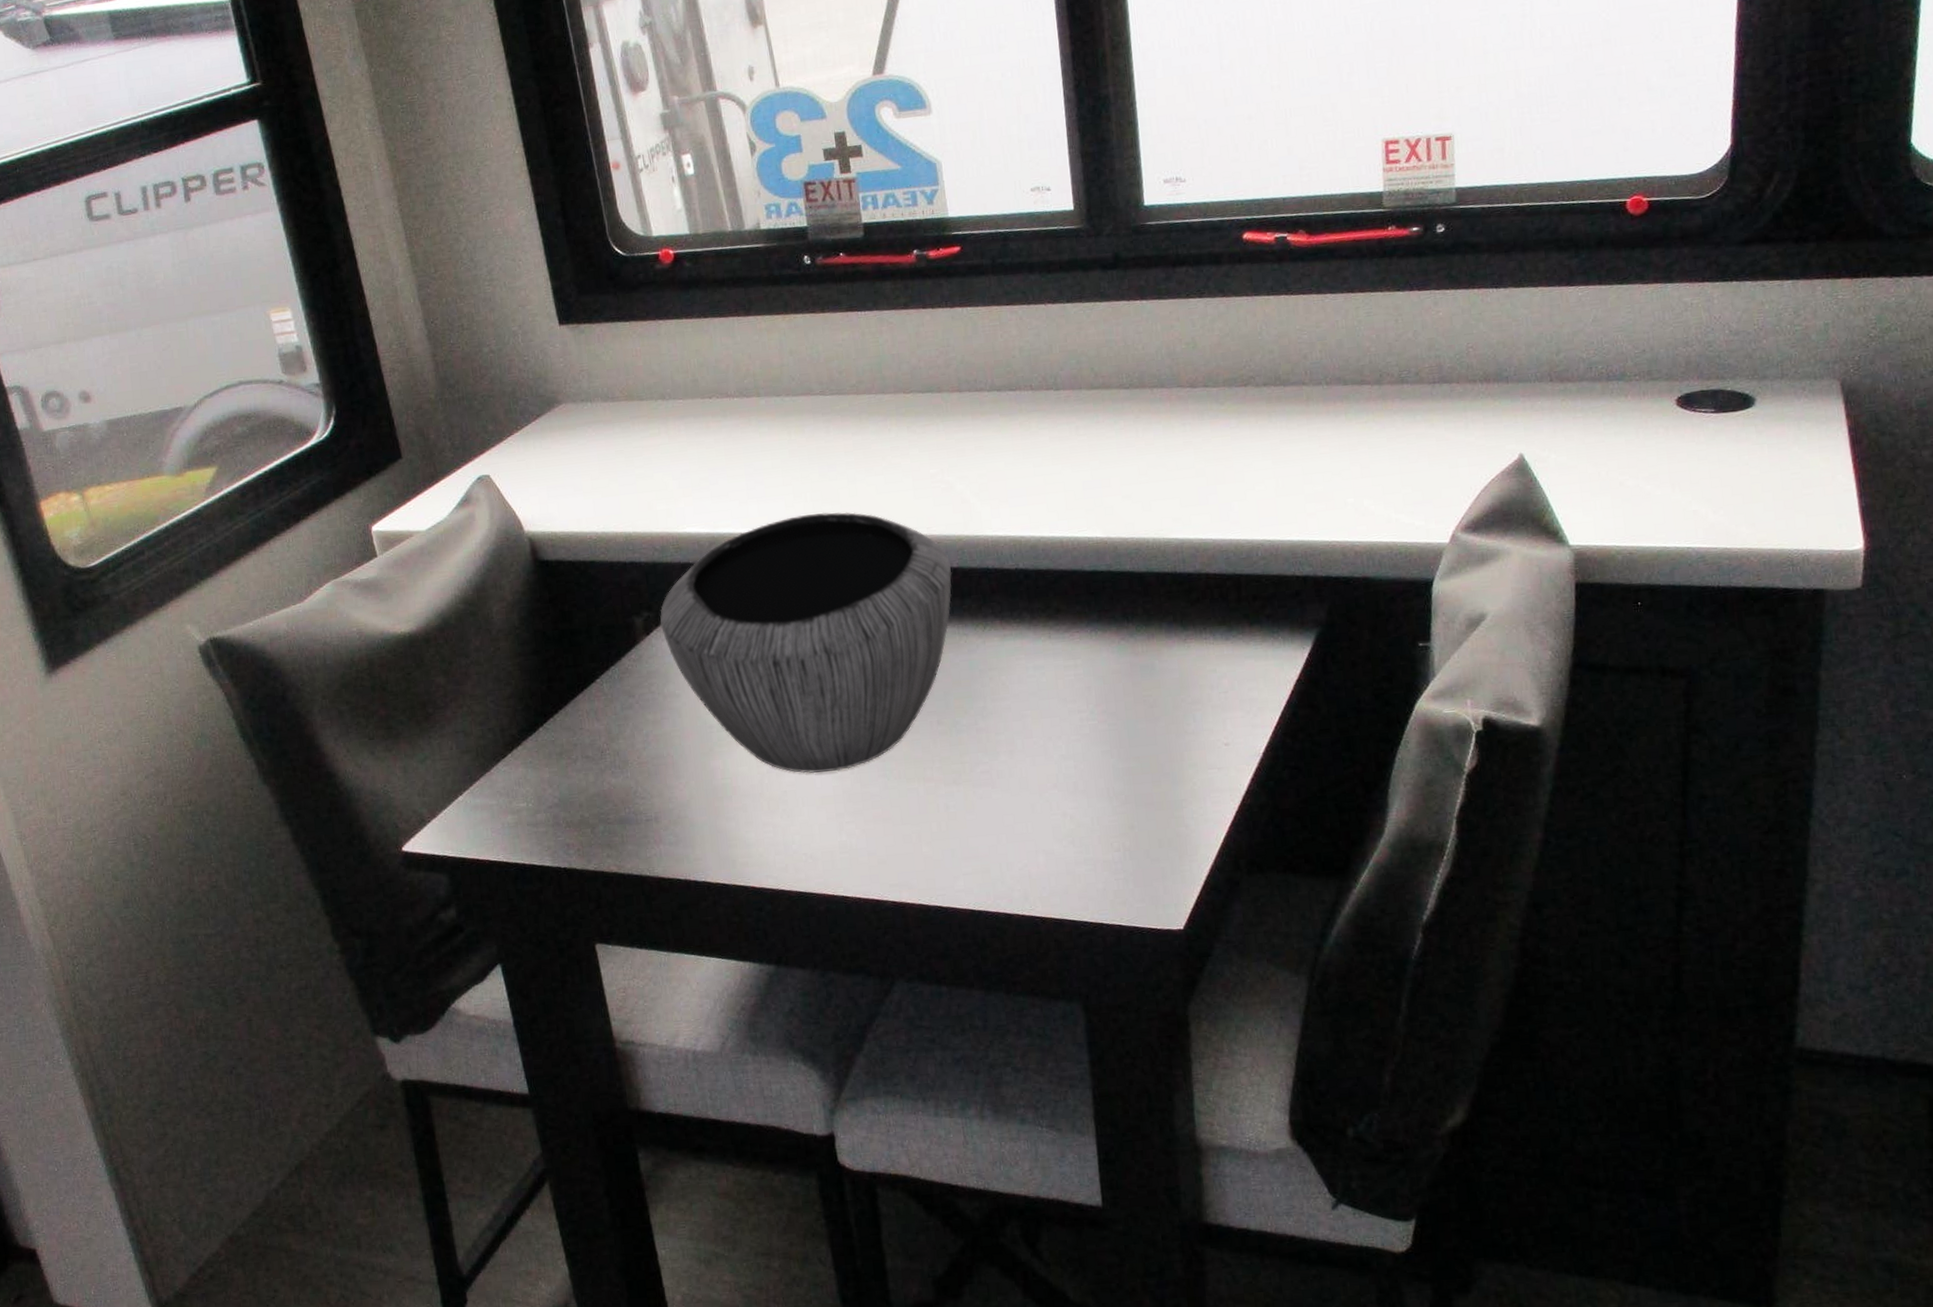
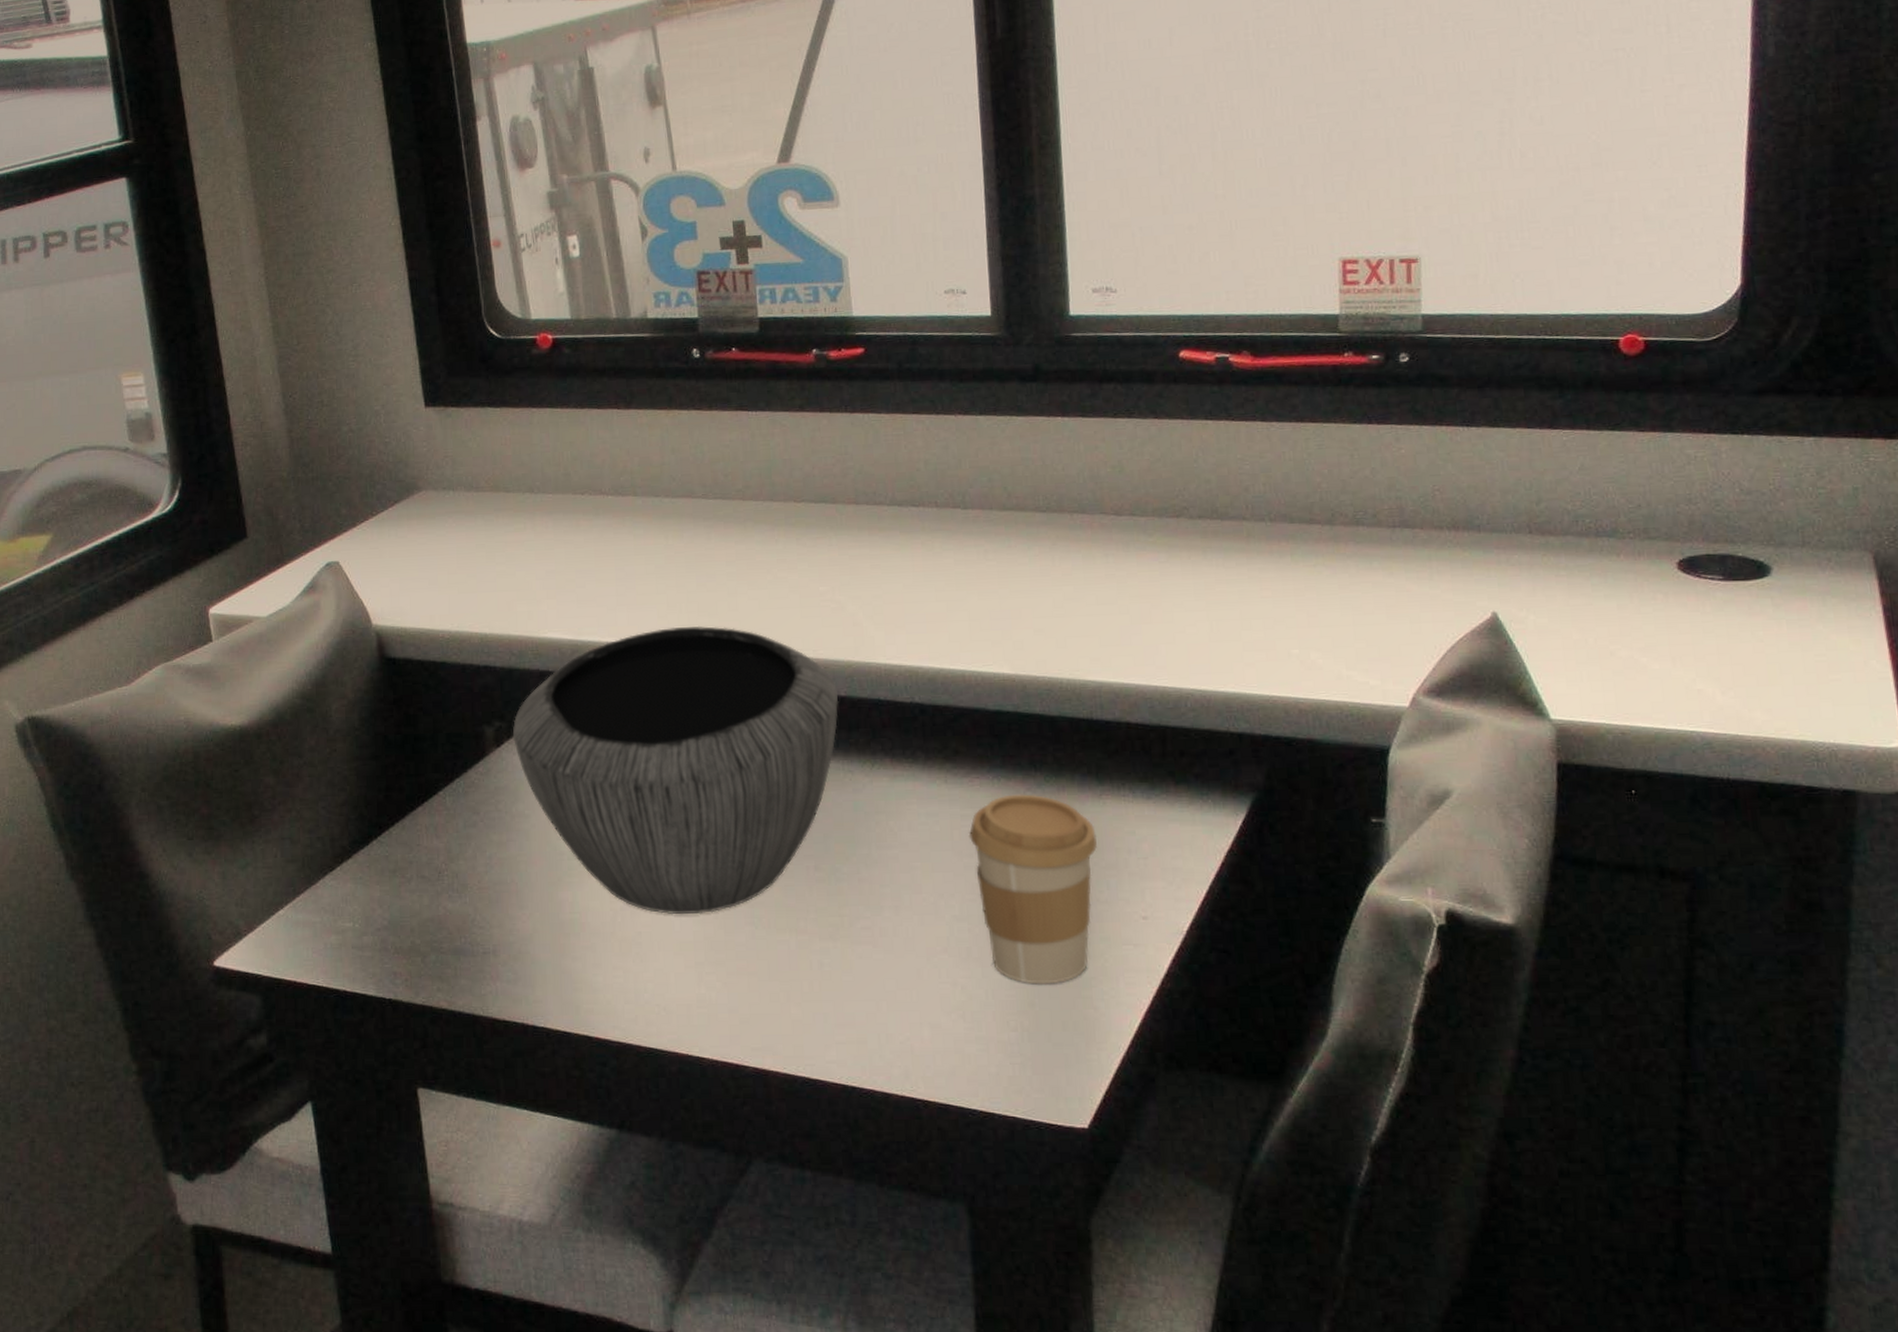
coffee cup: none [1071,643,1184,810] -> present [968,794,1097,985]

